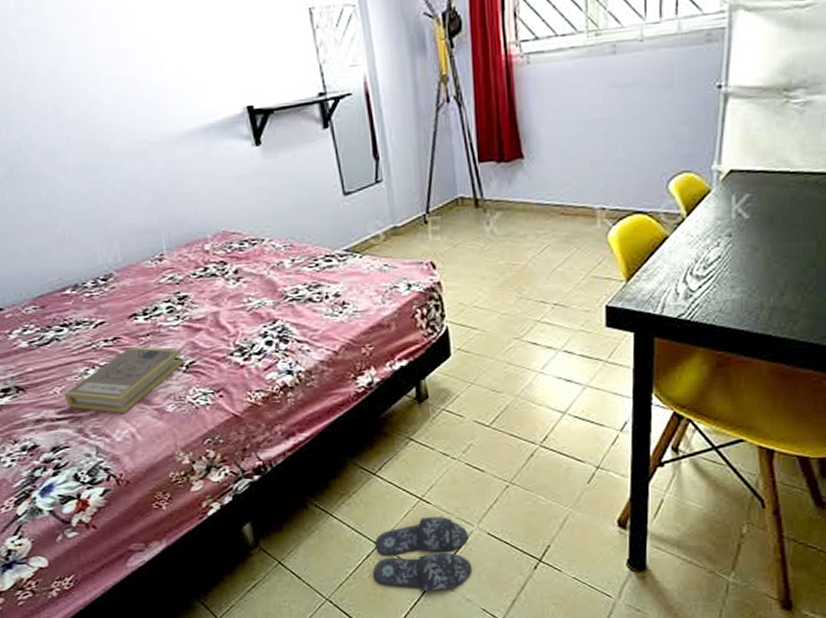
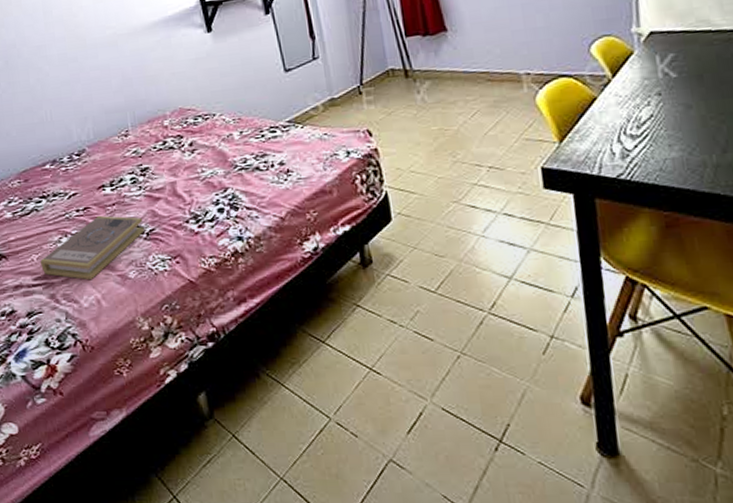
slippers: present [373,517,473,591] -> none [327,389,429,472]

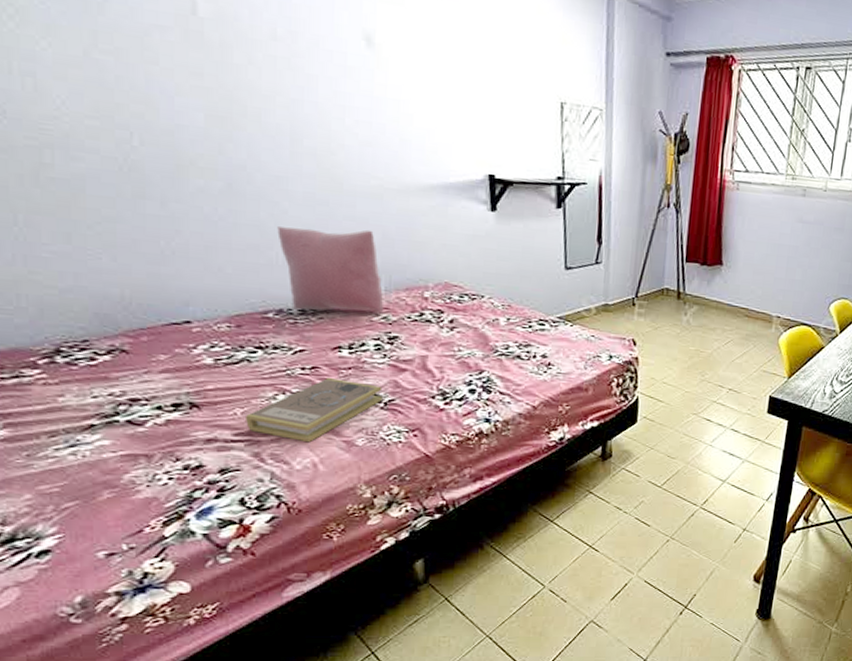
pillow: none [43,74,134,158] -> present [277,227,384,314]

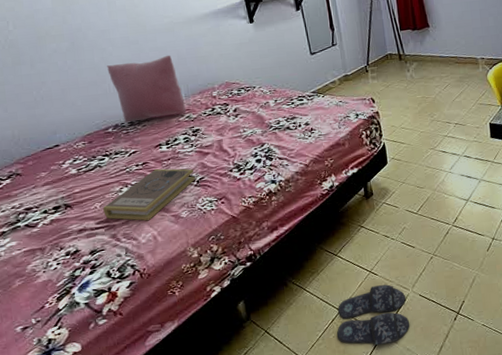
slippers: none [536,564,627,631] -> present [337,284,410,345]

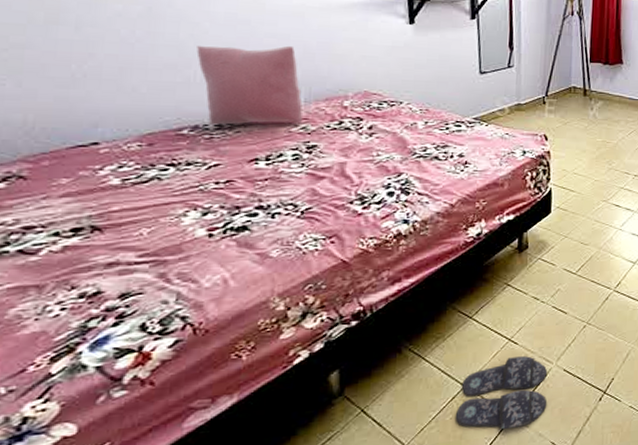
book: present [103,168,195,221] -> none [152,191,300,258]

